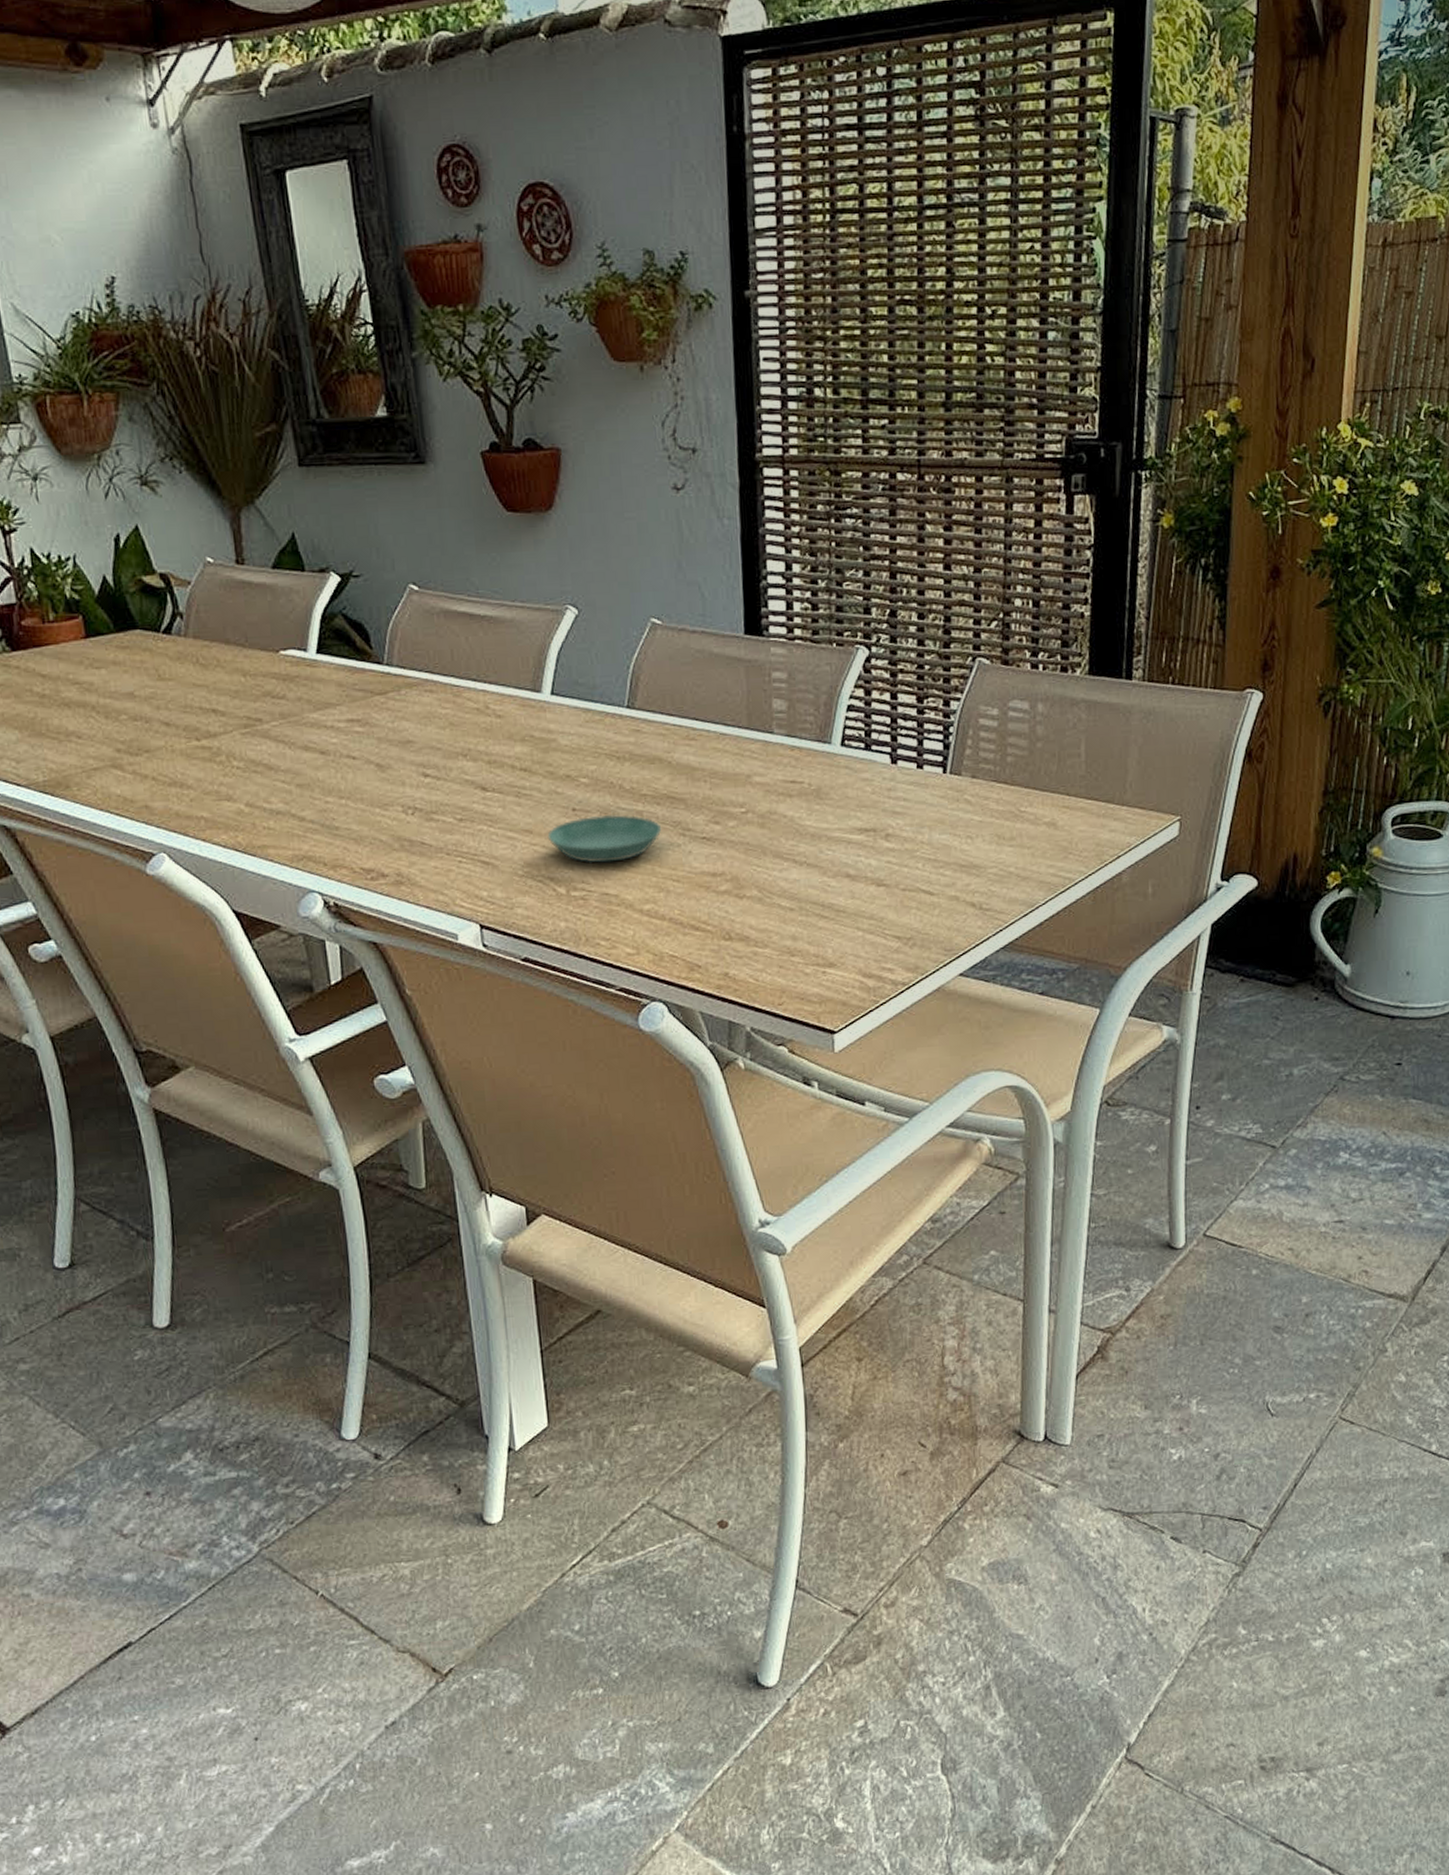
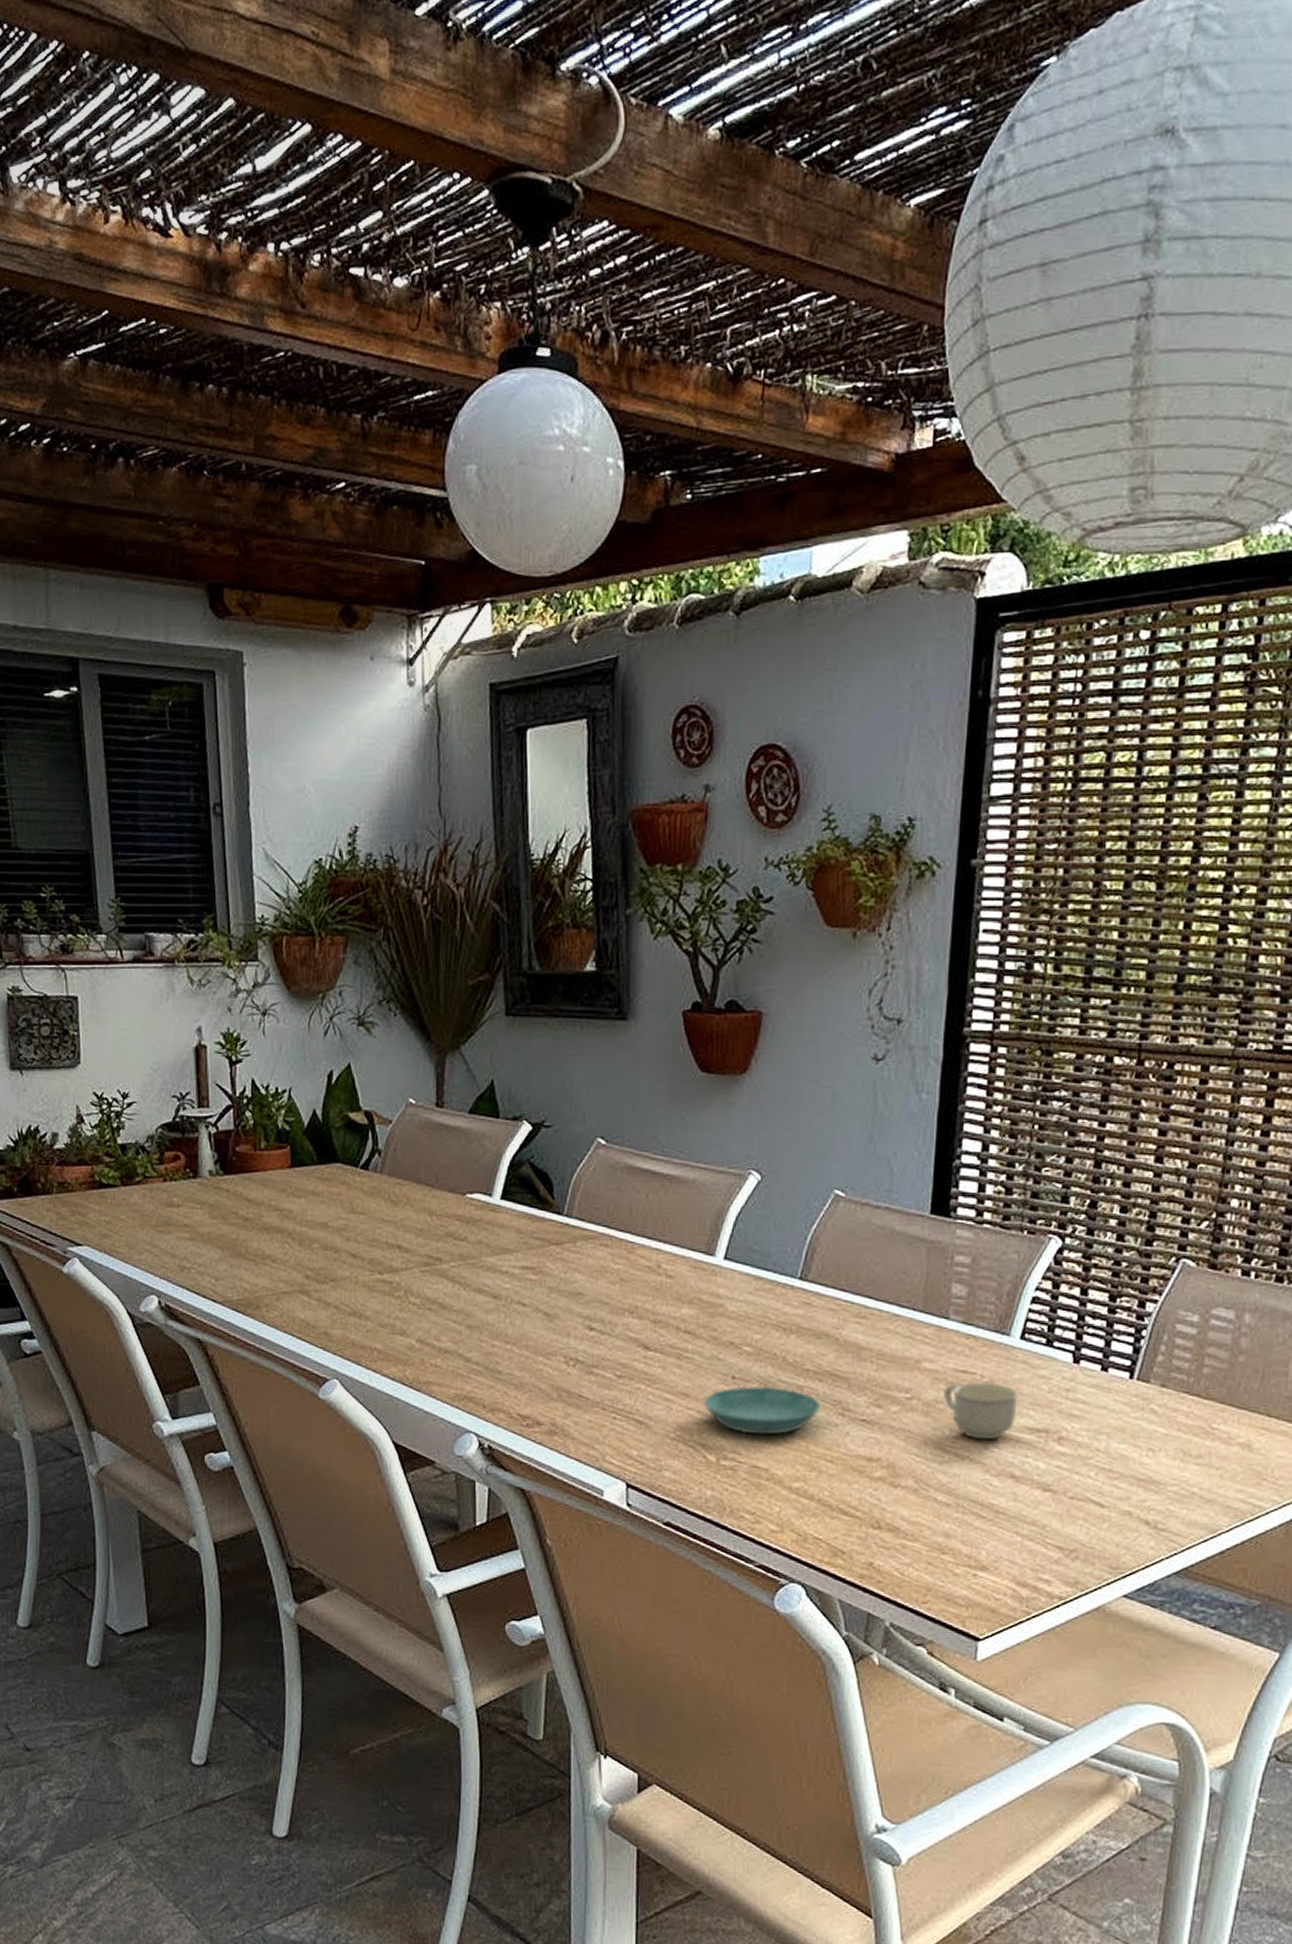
cup: none [776,790,846,845] -> present [944,1382,1020,1440]

